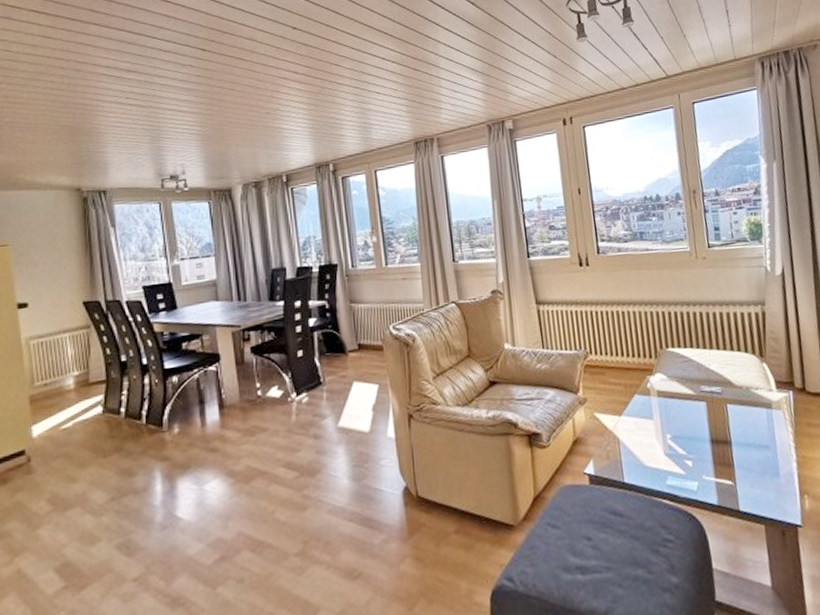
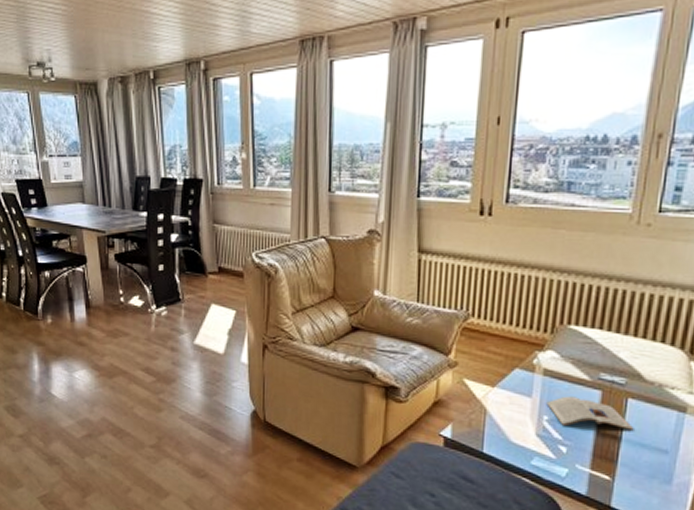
magazine: none [666,411,739,442] -> present [546,396,634,431]

